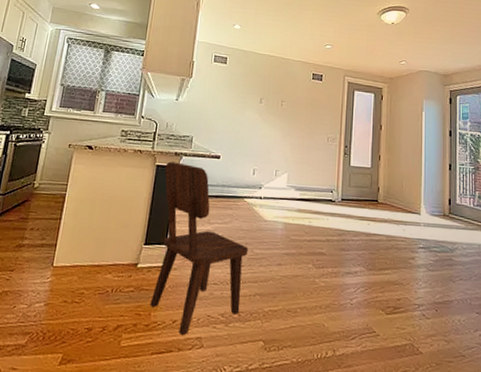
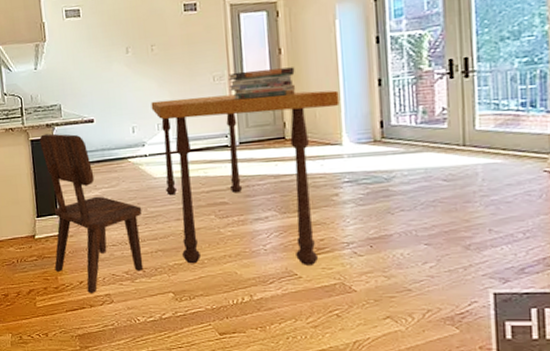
dining table: none [273,149,421,324] -> present [151,90,340,265]
book stack: none [339,137,390,166] -> present [229,67,296,100]

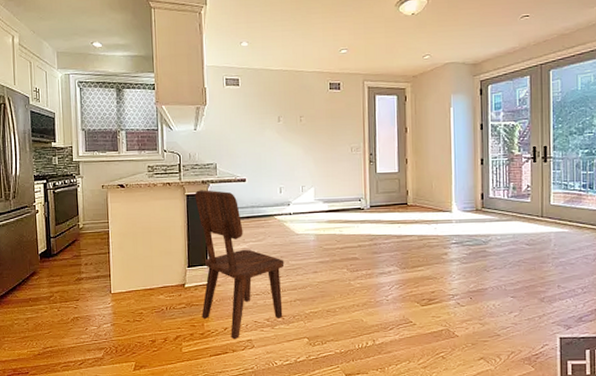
dining table: present [151,90,340,265] -> none [297,164,451,314]
book stack: present [229,67,296,100] -> none [364,144,418,169]

